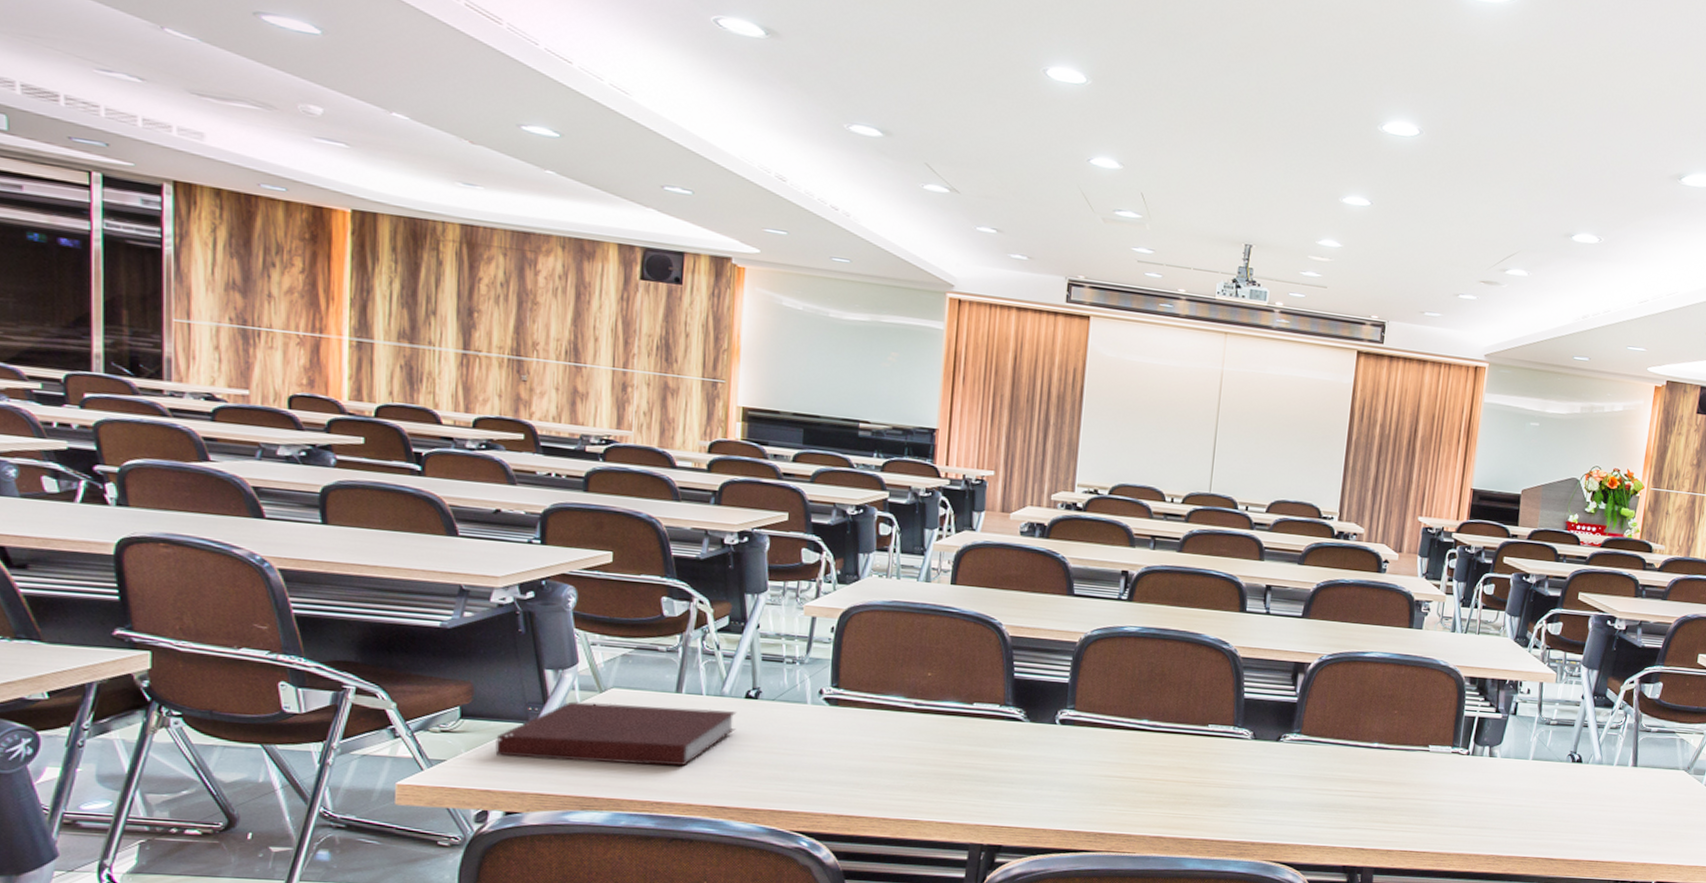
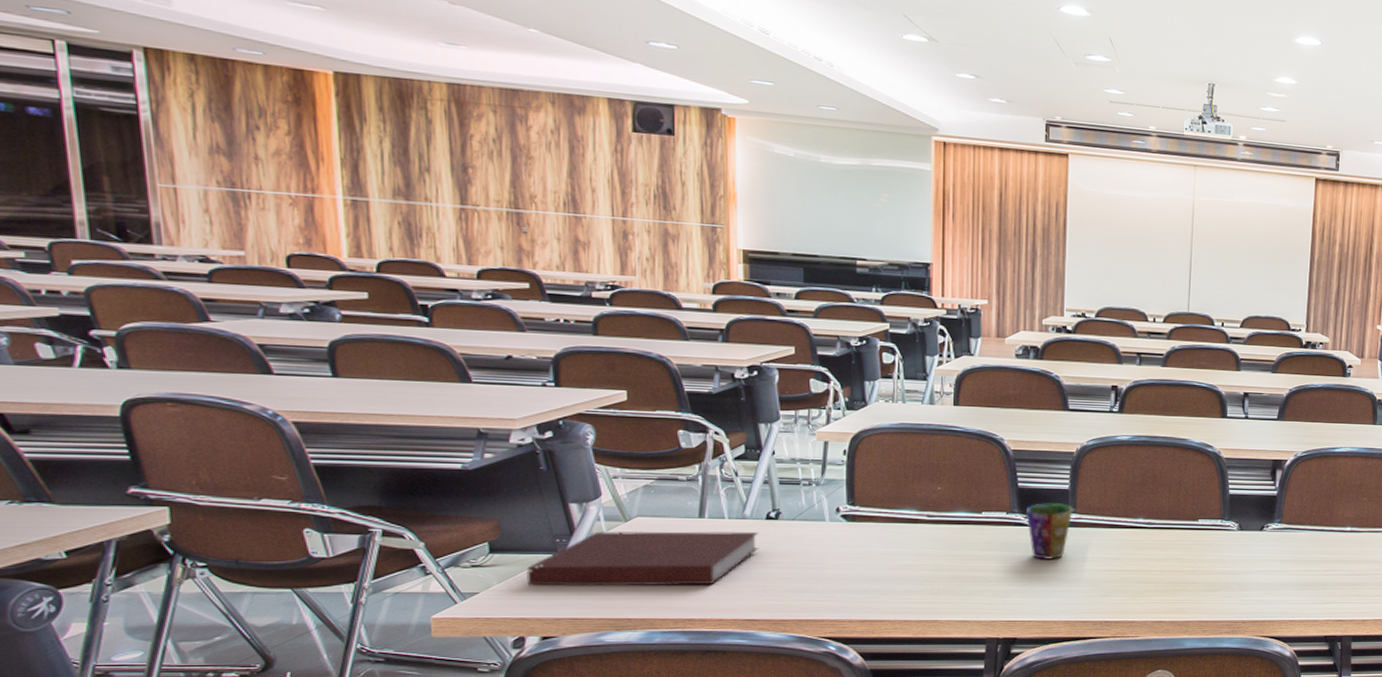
cup: none [1021,696,1072,760] -> present [1026,502,1073,559]

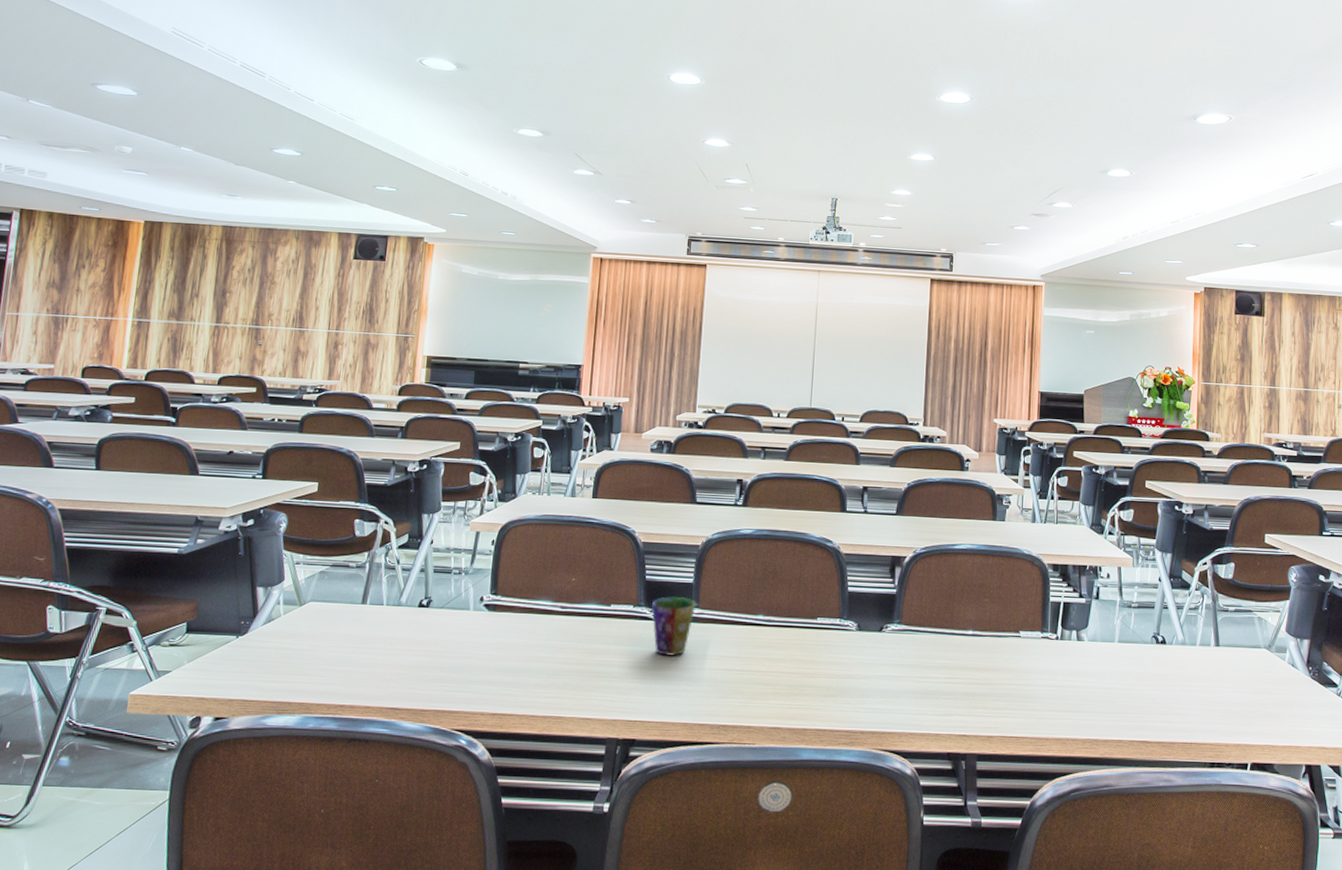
notebook: present [526,531,759,586] -> none [211,615,411,672]

